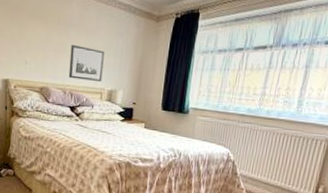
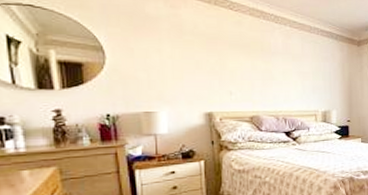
wall art: present [68,44,105,81] -> none [278,71,314,104]

